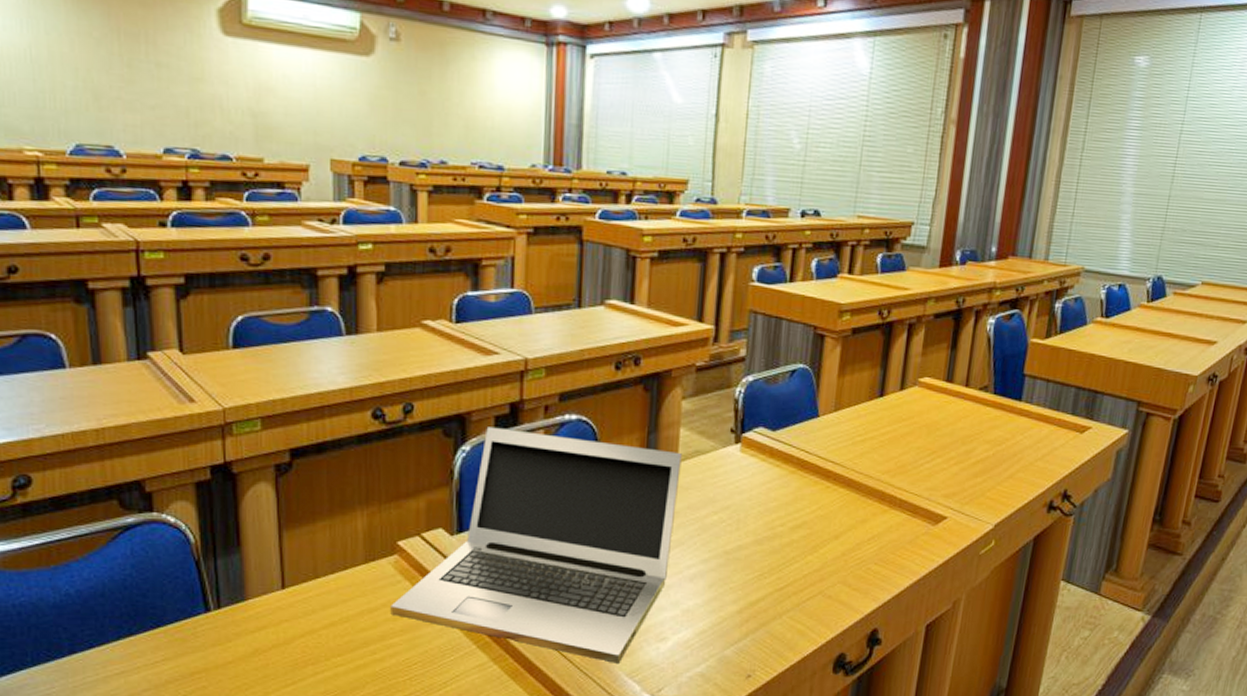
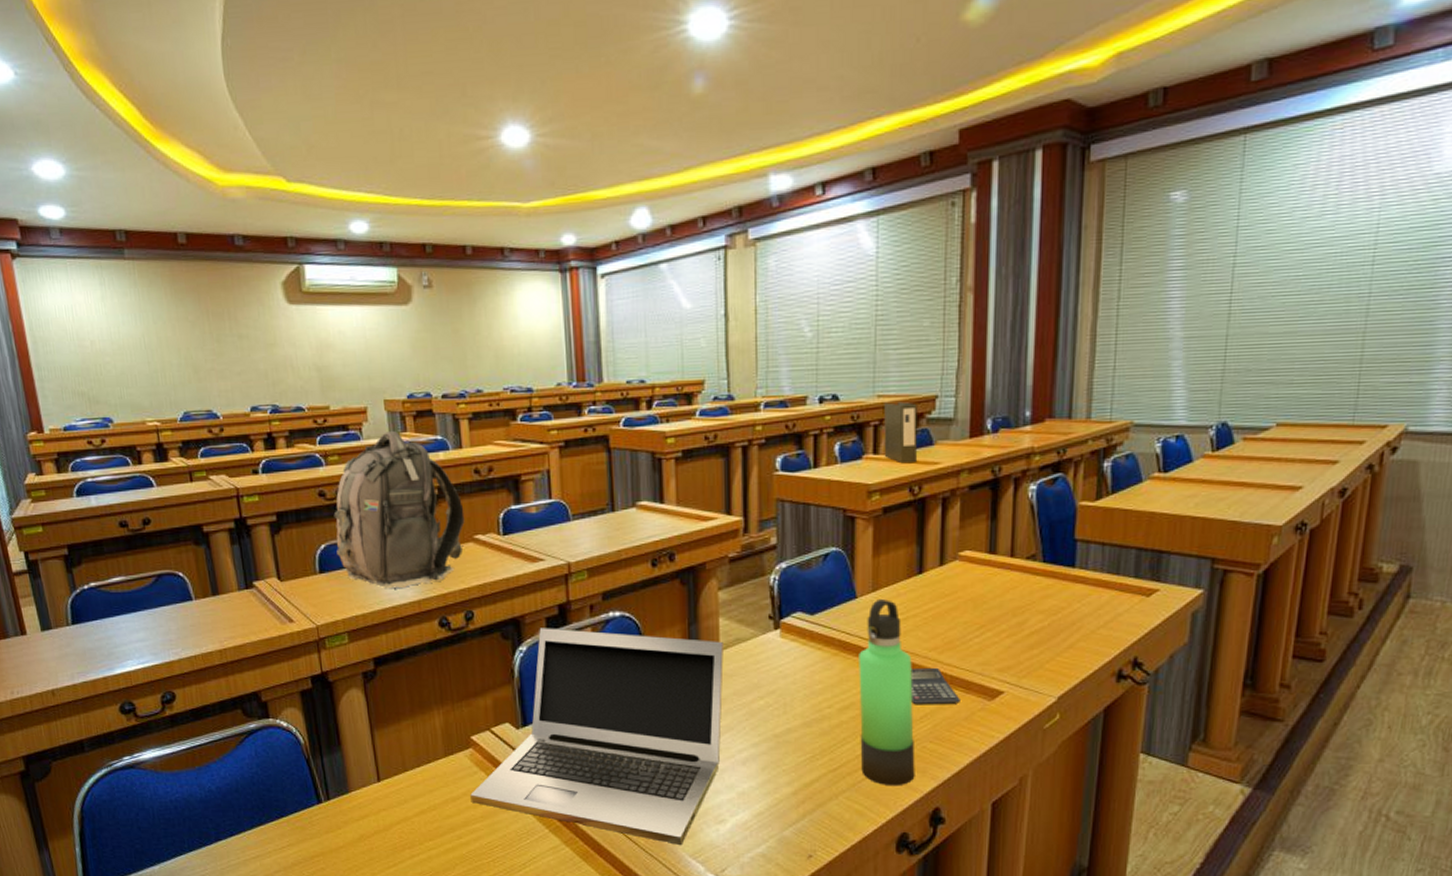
backpack: none [257,195,413,375] -> present [334,431,465,591]
thermos bottle: none [807,418,866,606] -> present [859,598,915,785]
binder: none [858,224,894,287] -> present [884,402,917,464]
calculator: none [861,490,907,527] -> present [910,667,960,705]

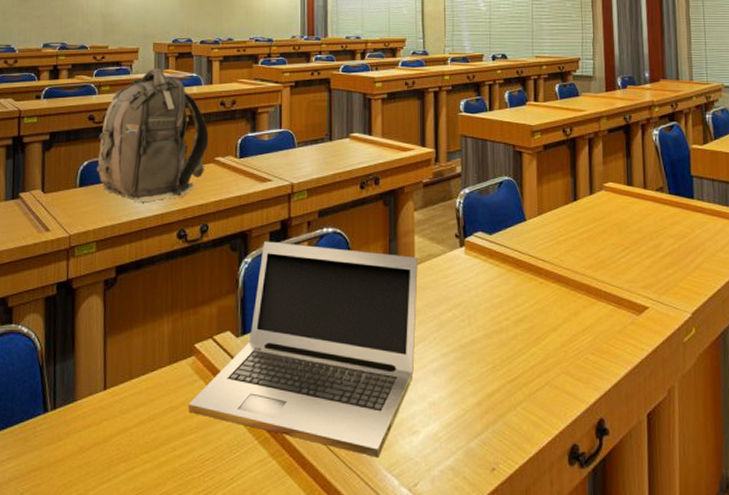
thermos bottle: present [859,598,915,785] -> none [529,221,581,396]
binder: present [884,402,917,464] -> none [541,62,567,110]
calculator: present [910,667,960,705] -> none [572,284,614,319]

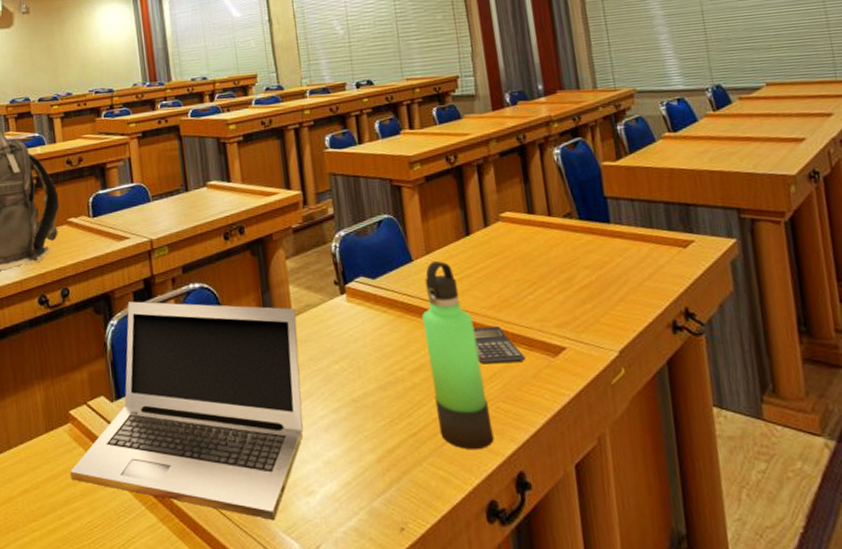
thermos bottle: none [529,221,581,396] -> present [422,260,494,449]
calculator: none [572,284,614,319] -> present [473,325,525,364]

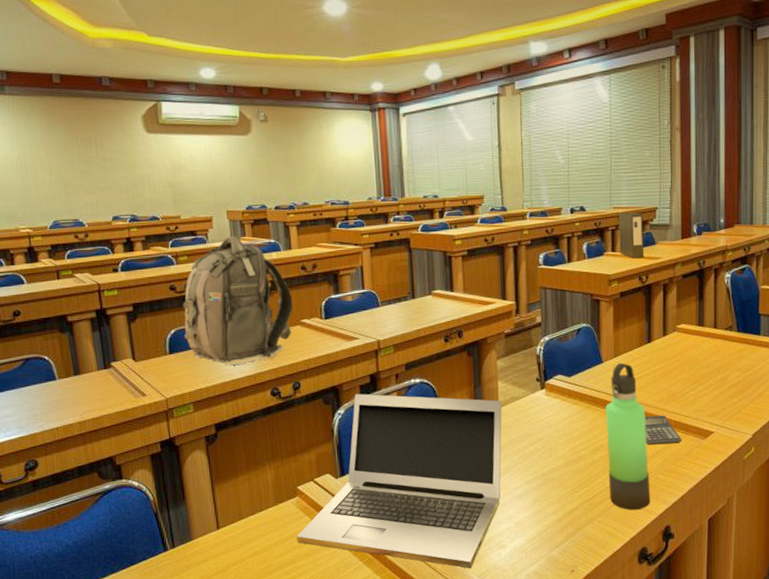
binder: none [413,83,449,137] -> present [619,212,644,259]

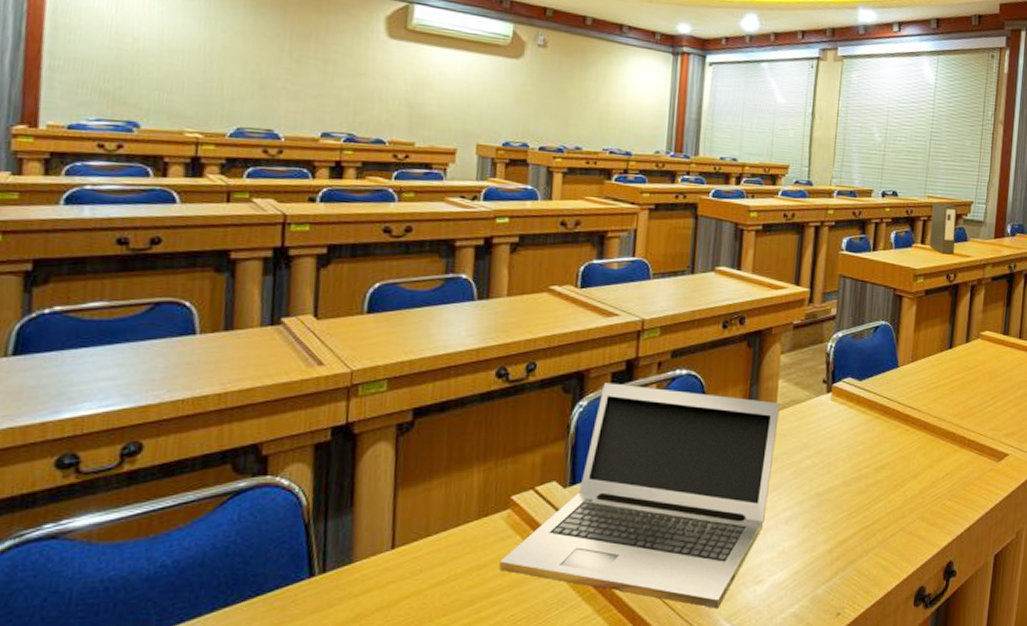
backpack: present [182,236,293,367] -> none [392,175,544,337]
thermos bottle: present [605,362,651,510] -> none [890,368,939,541]
calculator: present [644,415,682,445] -> none [936,431,975,466]

